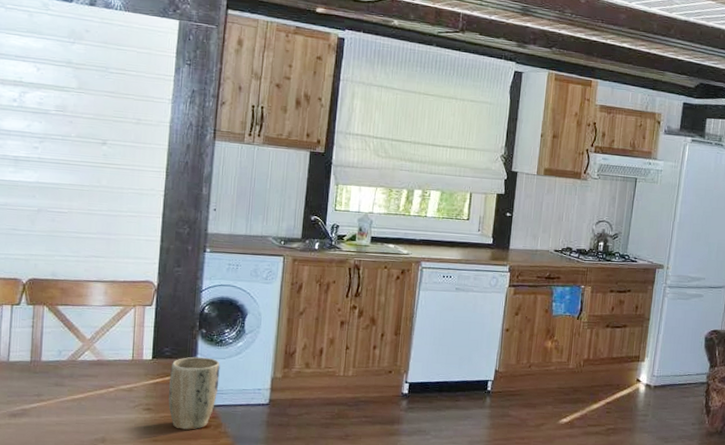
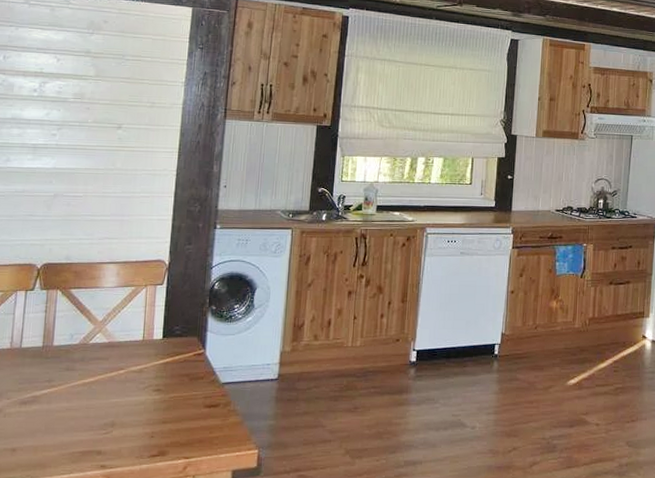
plant pot: present [168,356,220,430] -> none [178,334,230,410]

